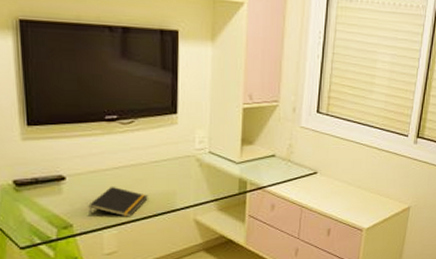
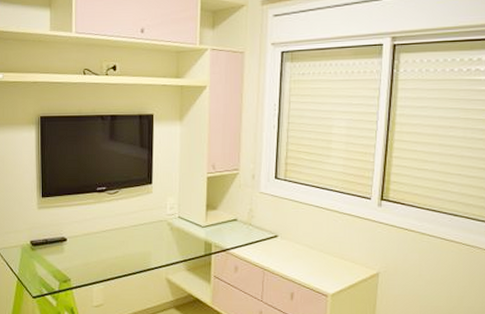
notepad: present [88,186,148,217] -> none [83,246,128,274]

